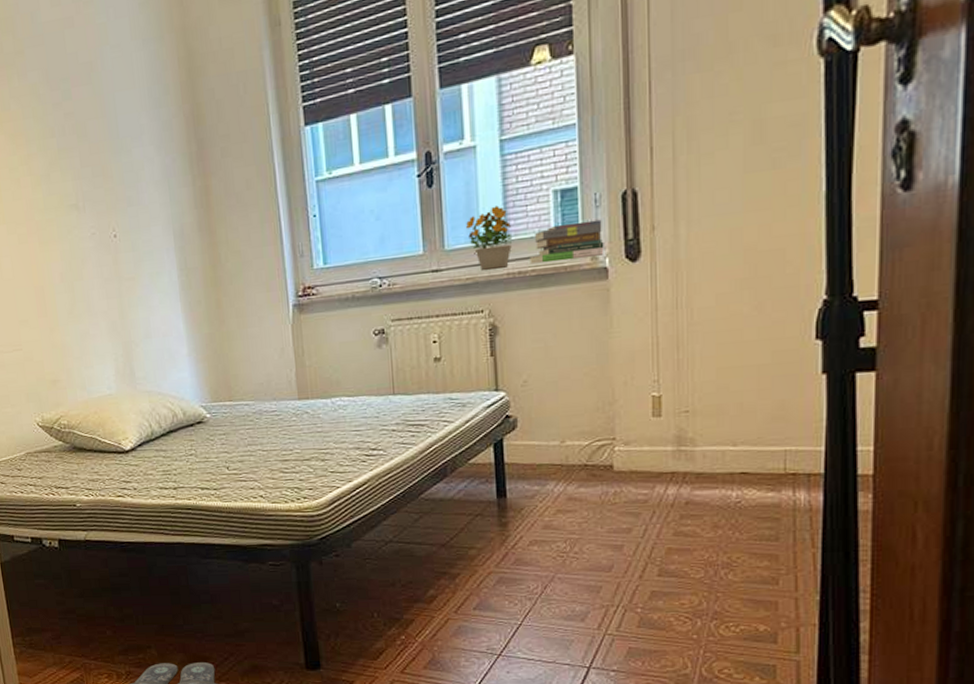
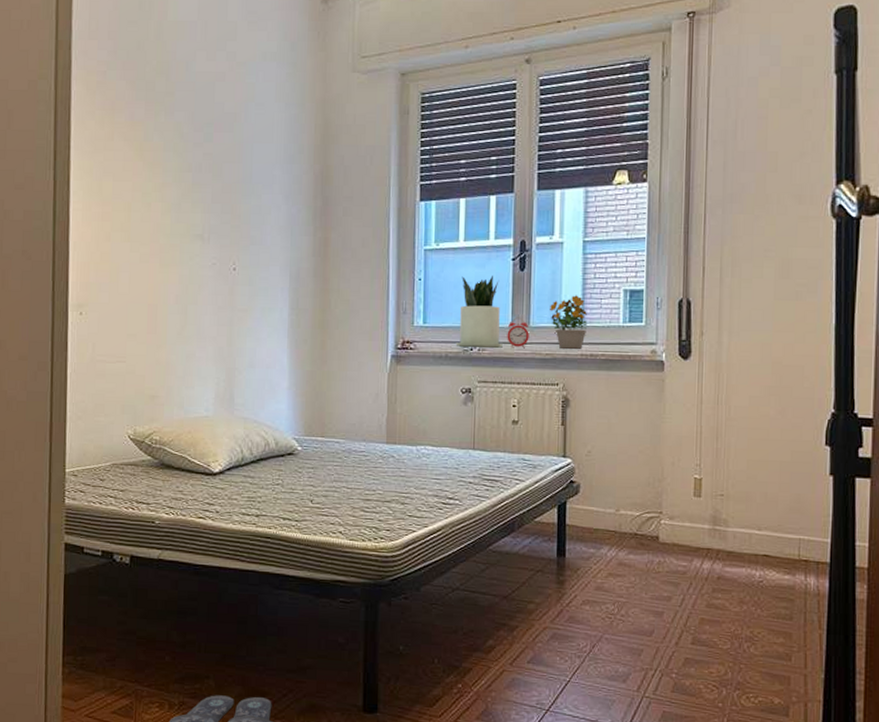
planter: none [361,199,415,286] -> present [456,276,503,349]
alarm clock: none [419,241,445,278] -> present [507,317,529,349]
books: present [530,219,605,265] -> none [600,319,662,351]

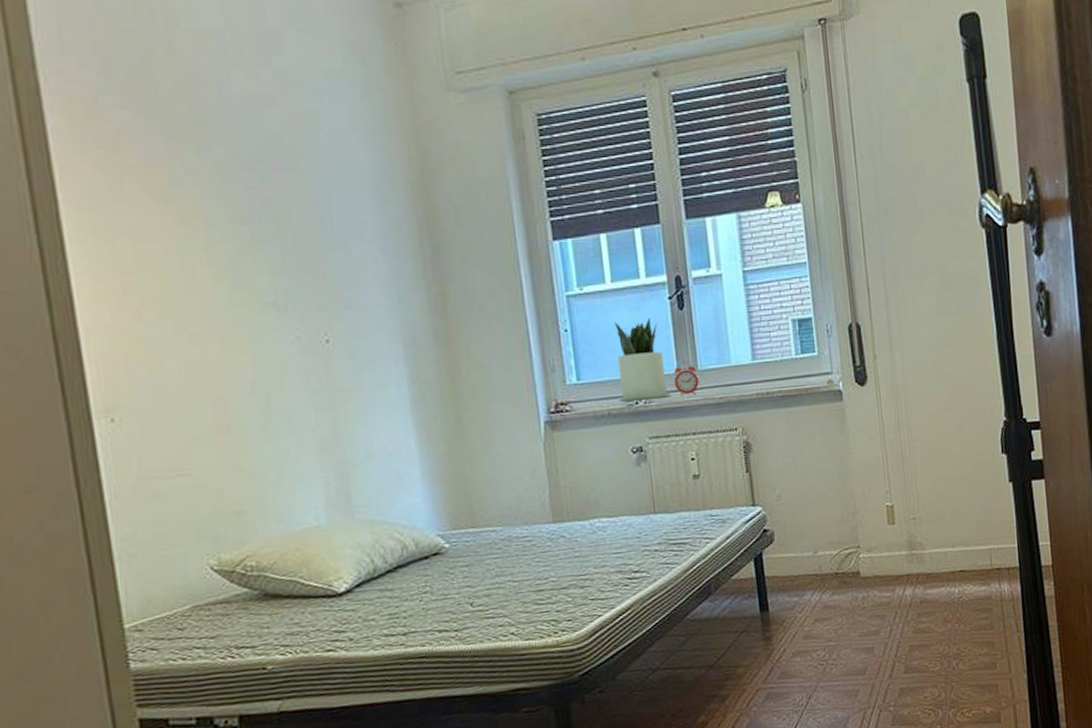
flowerpot: present [550,295,588,350] -> none [717,330,760,391]

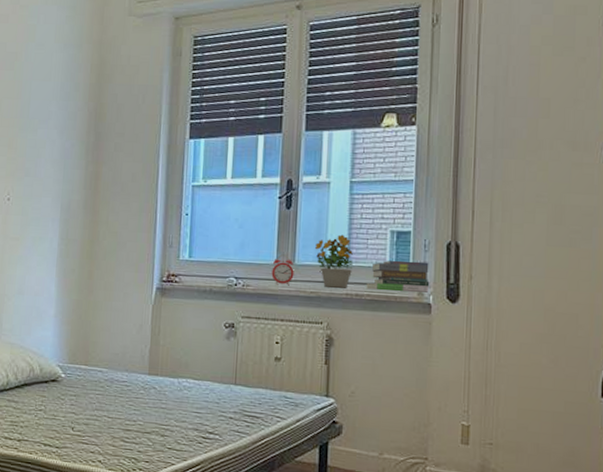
planter: present [614,318,671,403] -> none [220,213,267,285]
flowerpot: none [717,330,760,391] -> present [315,234,354,289]
books: none [775,347,838,386] -> present [366,260,430,293]

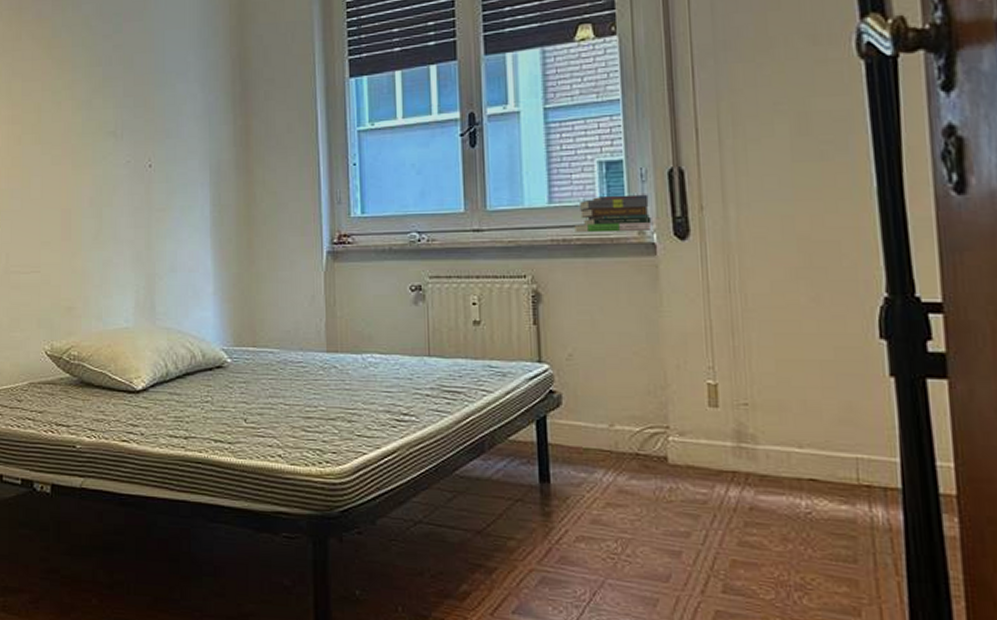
alarm clock: present [271,254,294,286] -> none [460,200,487,237]
flowerpot: present [315,234,354,289] -> none [509,171,557,236]

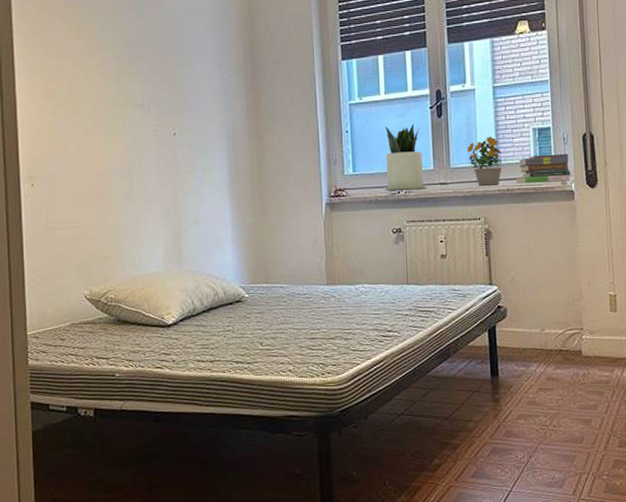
planter: none [400,155,456,239] -> present [384,124,427,192]
flowerpot: none [509,171,557,236] -> present [467,136,503,187]

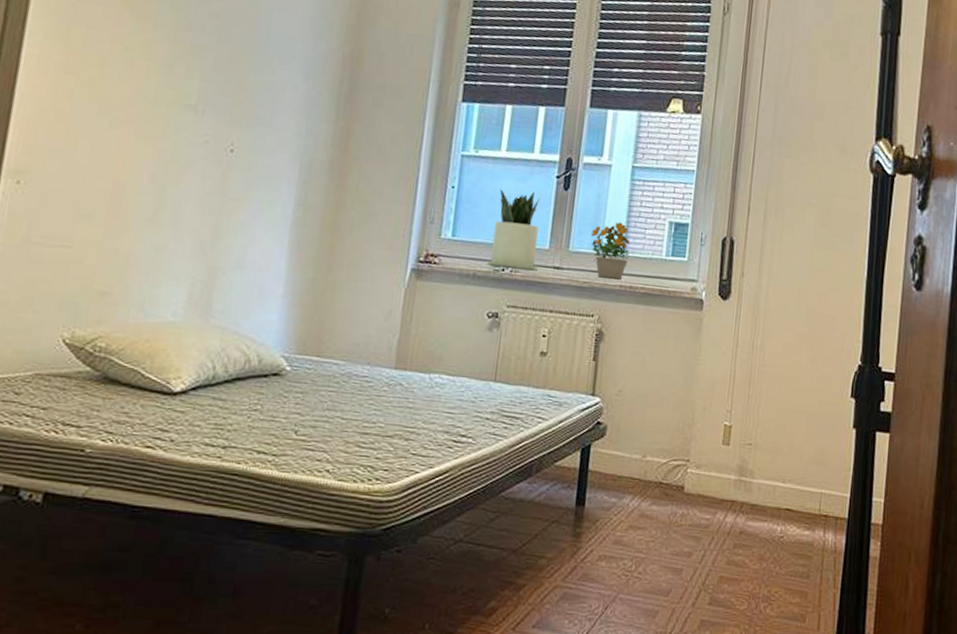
books: present [516,153,571,184] -> none [640,252,704,288]

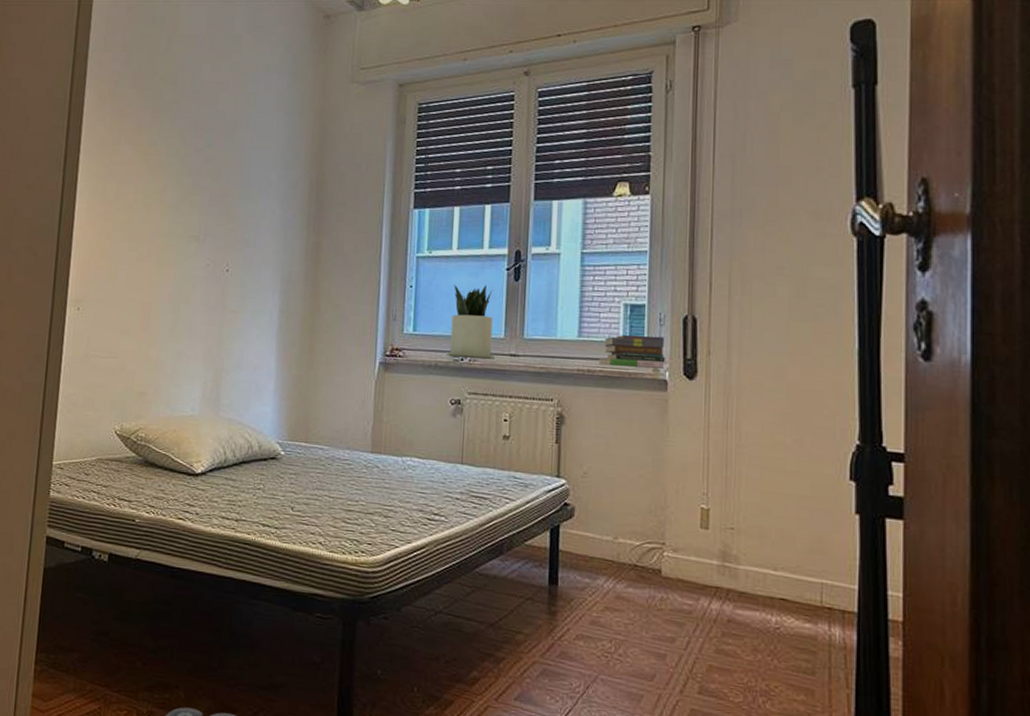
flowerpot: present [591,222,630,280] -> none [545,307,585,364]
books: none [640,252,704,288] -> present [598,334,666,369]

